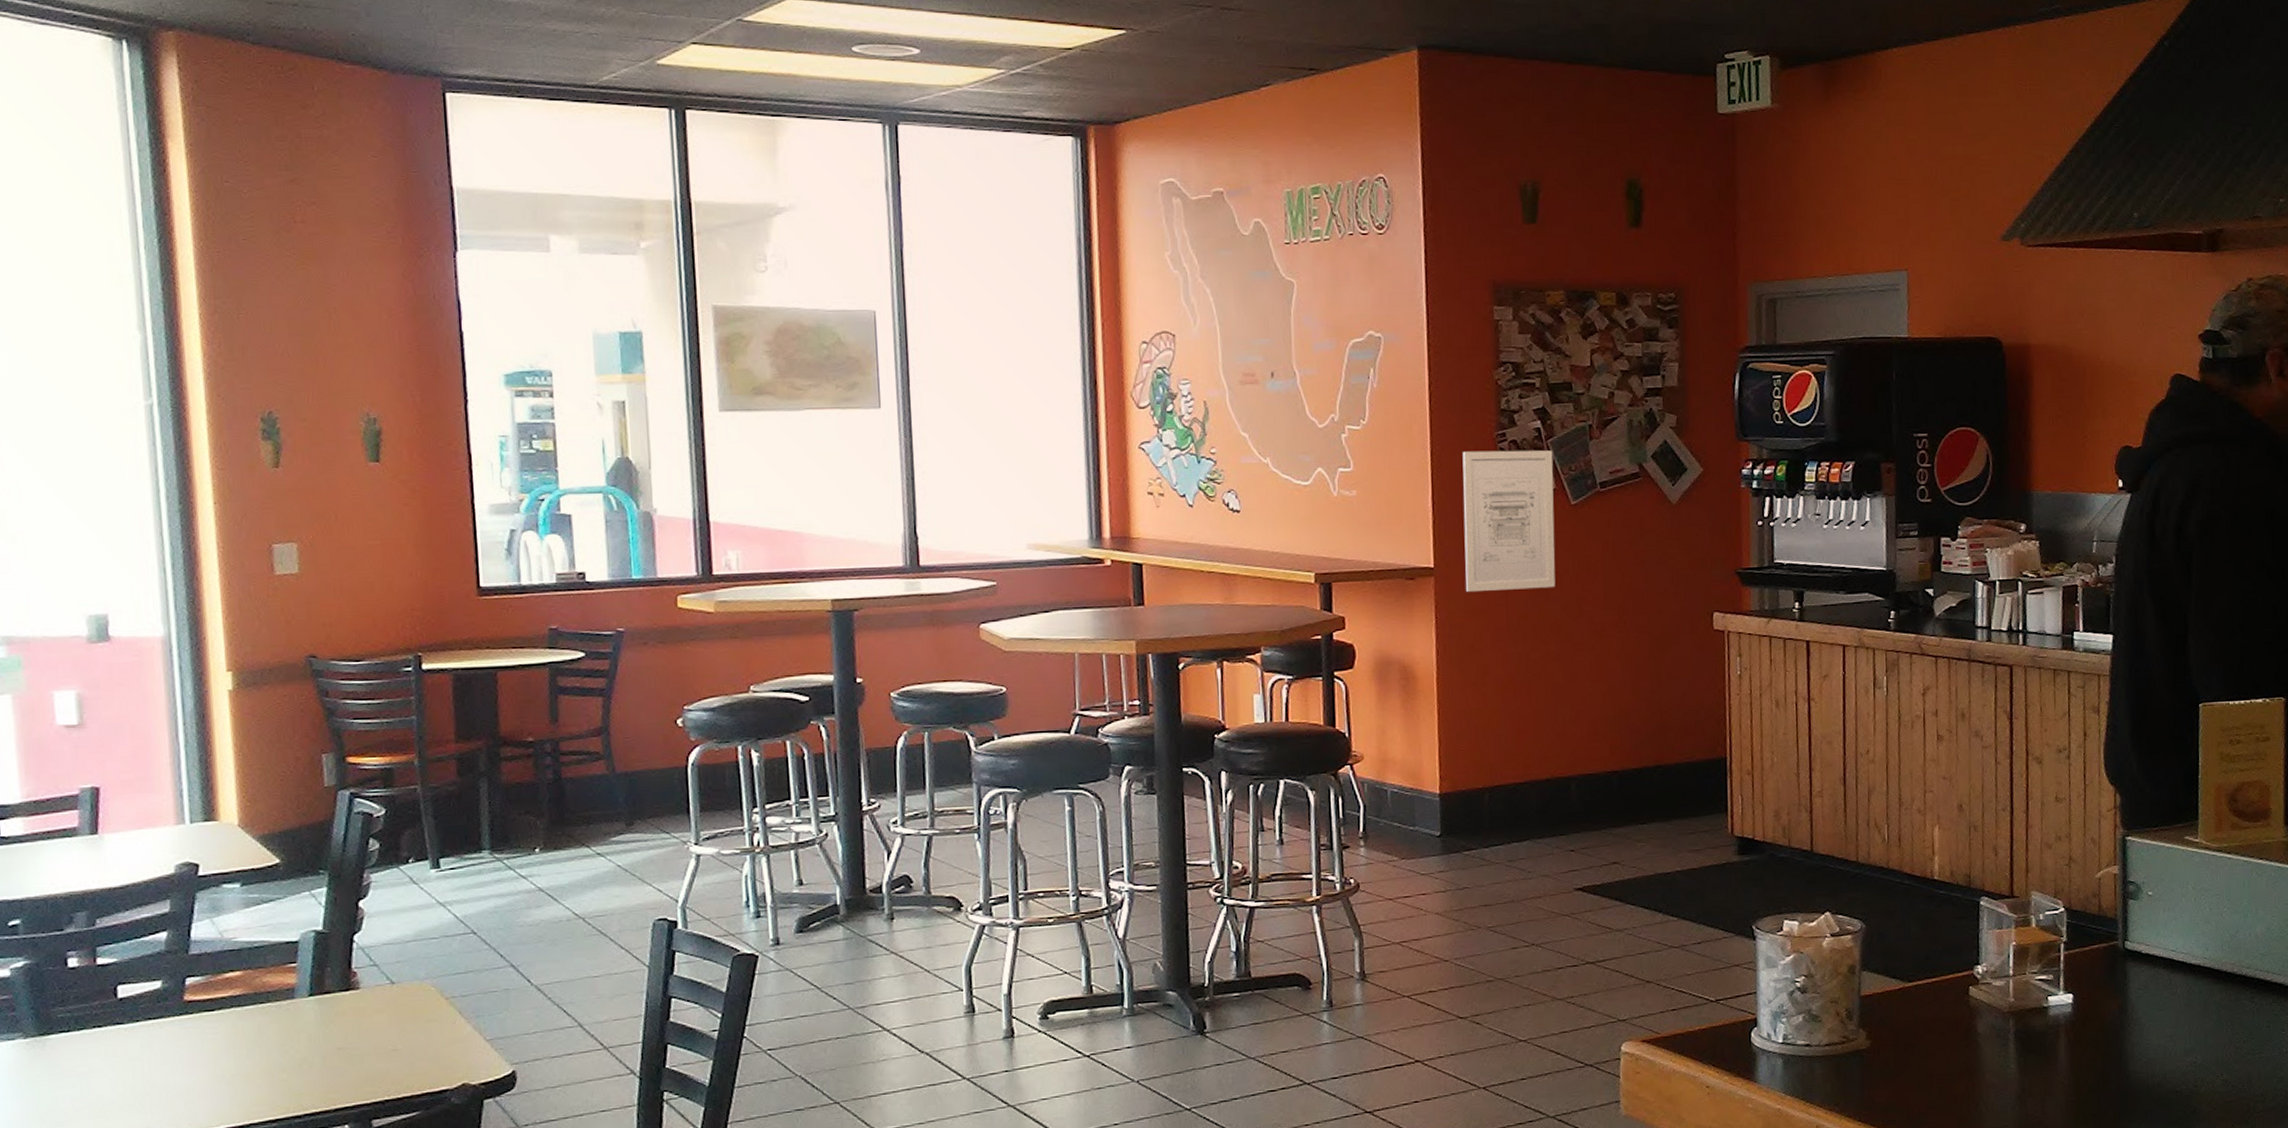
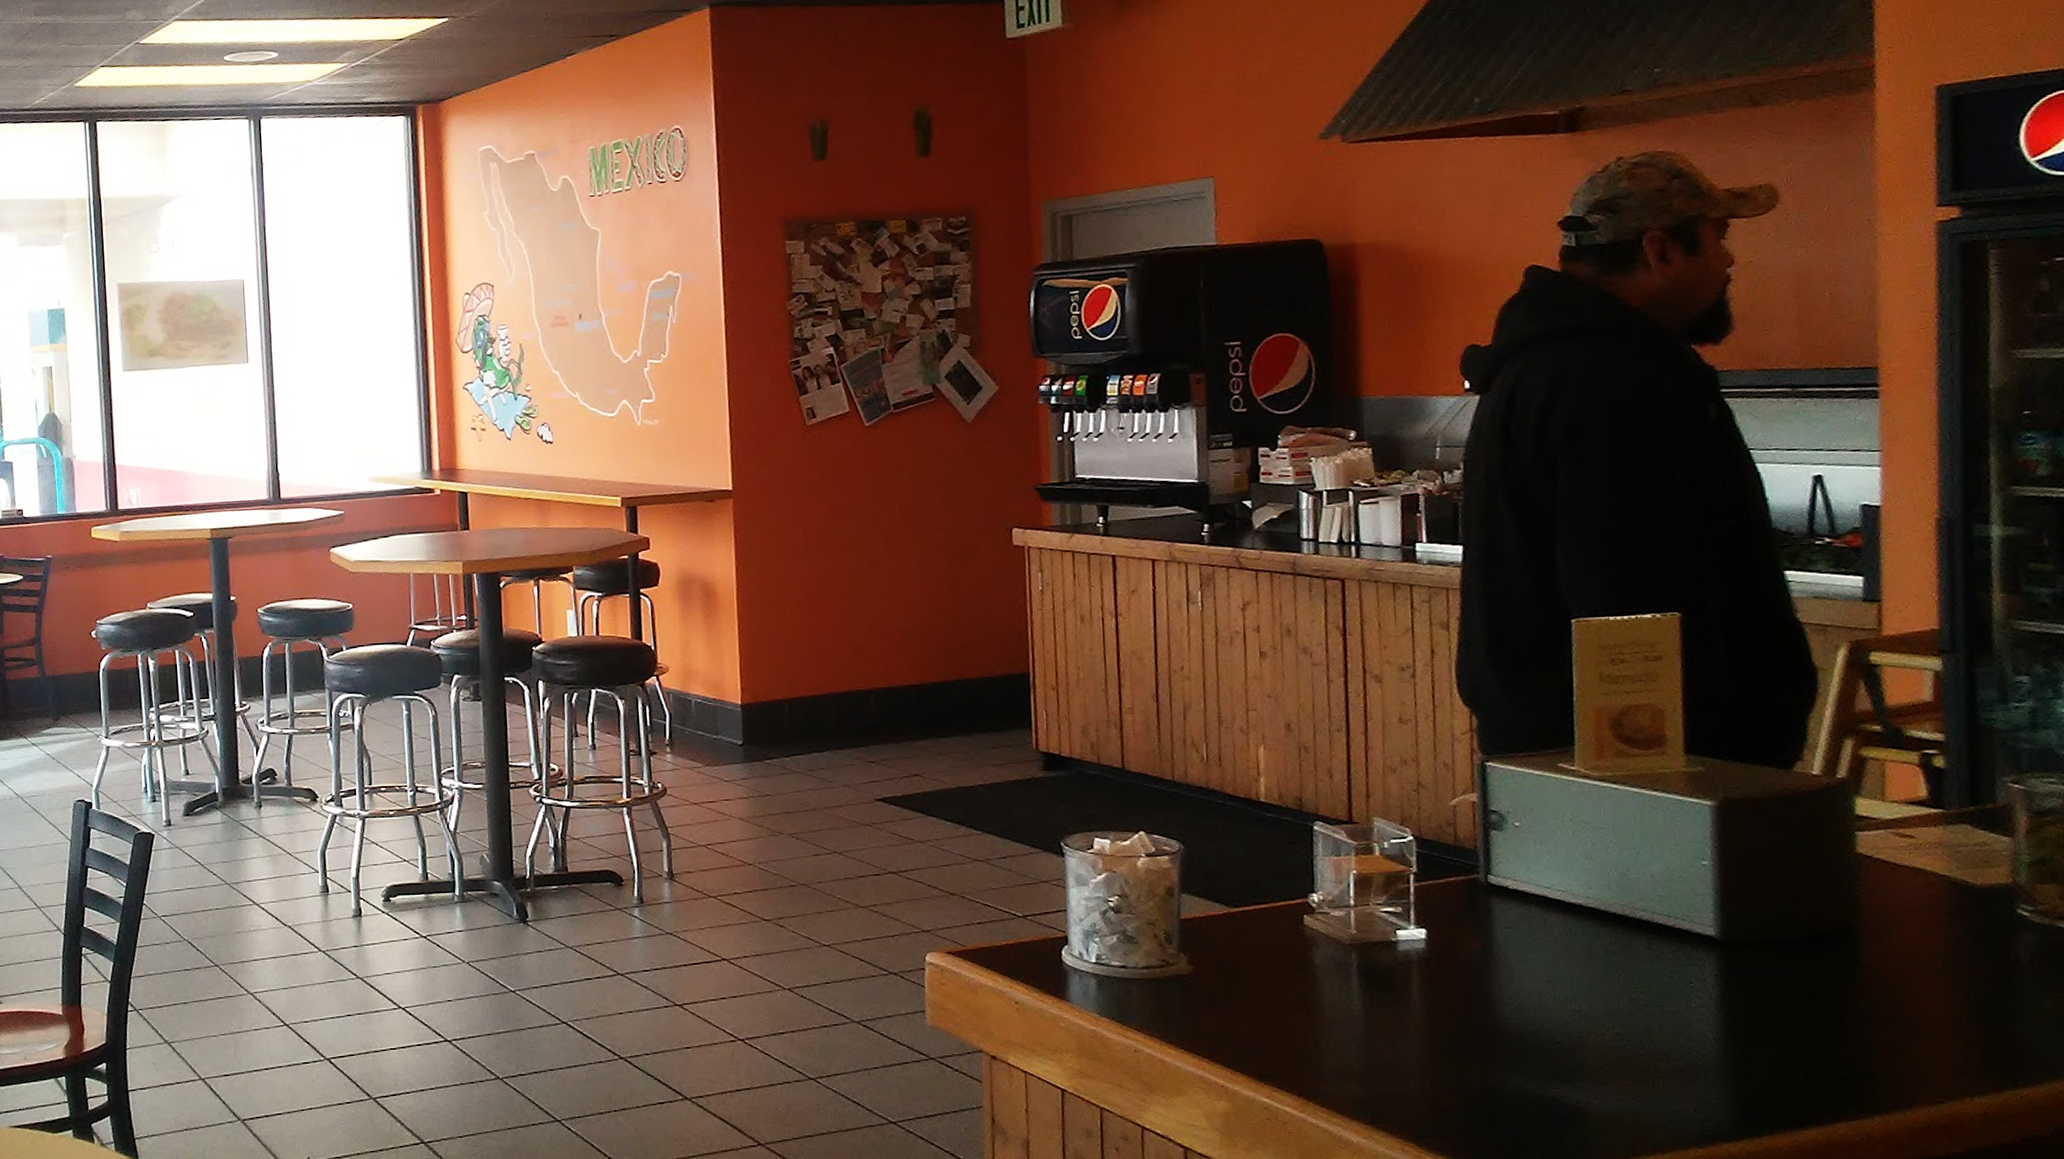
wall art: present [1462,450,1556,593] -> none [758,375,851,513]

